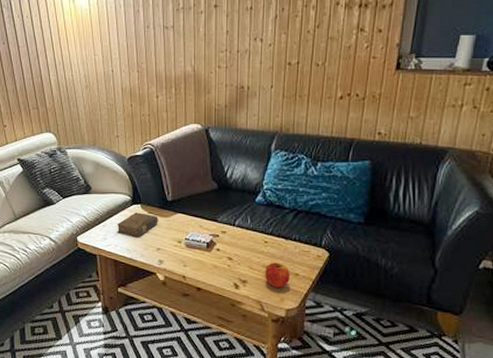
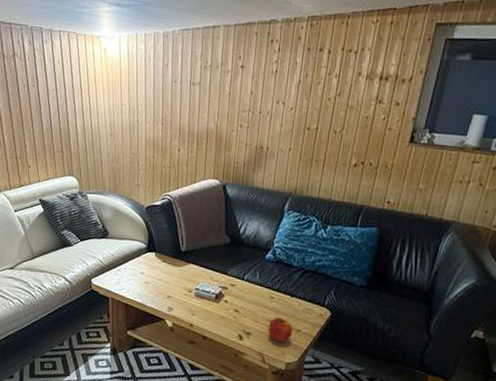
book: present [117,212,158,237] -> none [131,260,171,283]

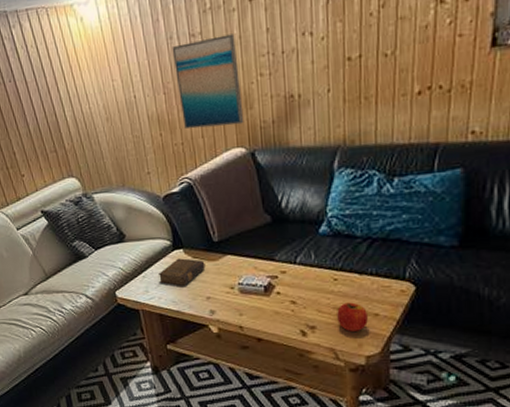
book: none [131,260,171,283] -> present [159,258,206,286]
wall art: none [173,88,226,161] -> present [172,33,244,130]

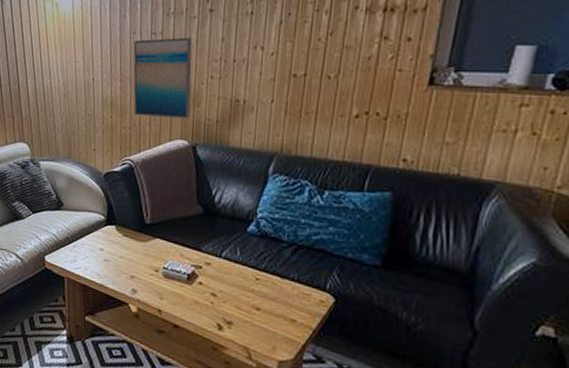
book: present [159,258,206,286] -> none [88,234,134,261]
apple: present [337,302,368,331] -> none [254,303,285,334]

